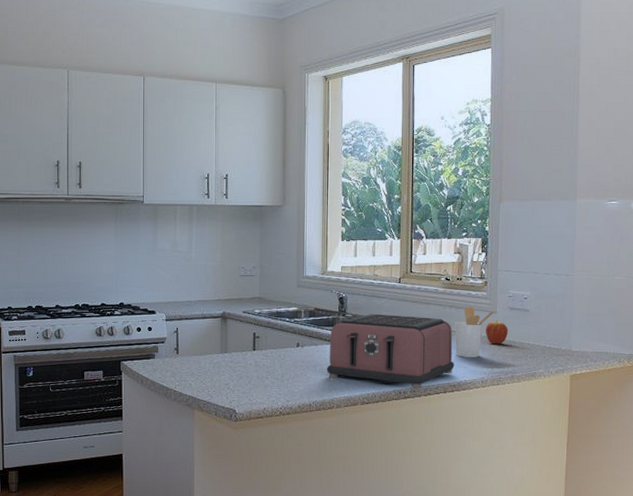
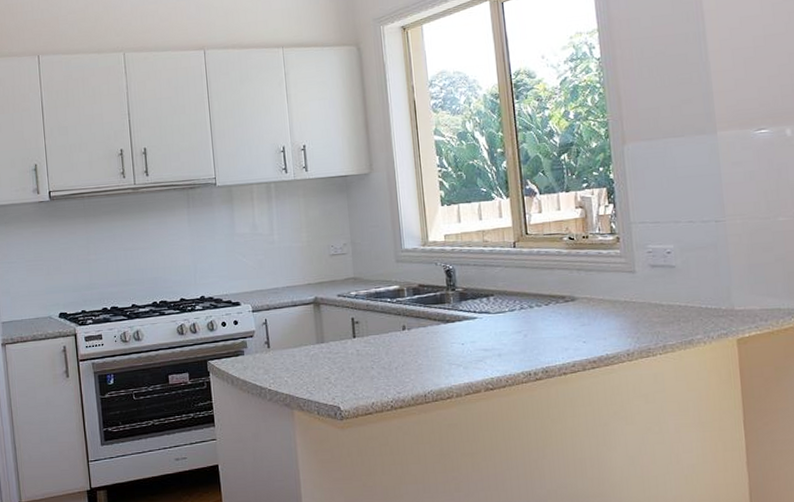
toaster: present [326,313,455,389] -> none [439,284,592,369]
utensil holder: present [454,305,496,357] -> none [586,266,635,328]
fruit: present [485,320,508,345] -> none [623,281,652,310]

